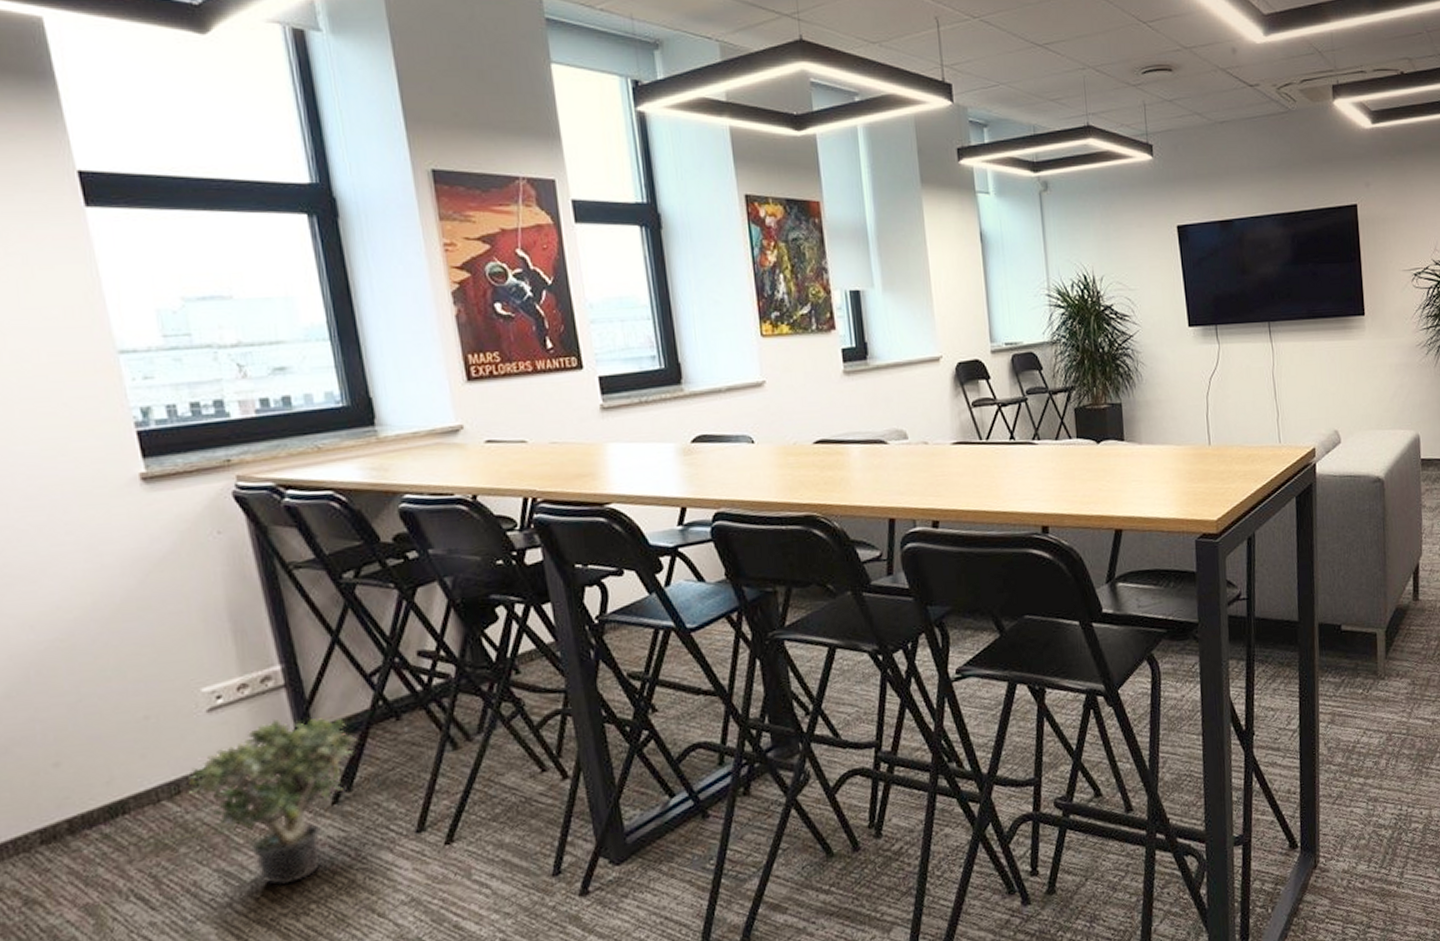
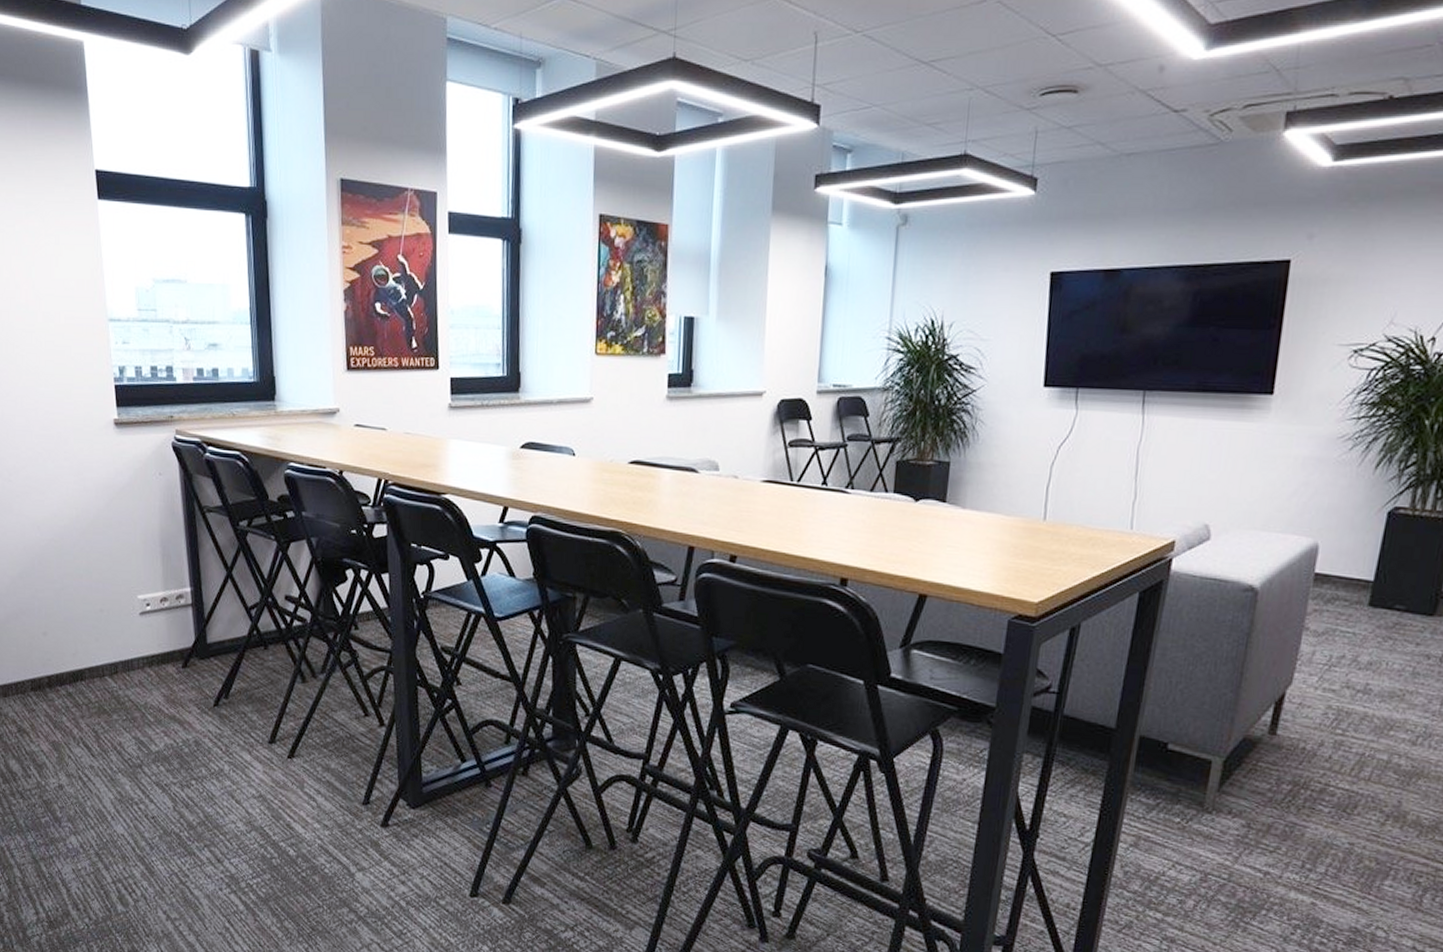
potted plant: present [188,718,357,886] -> none [122,630,236,761]

